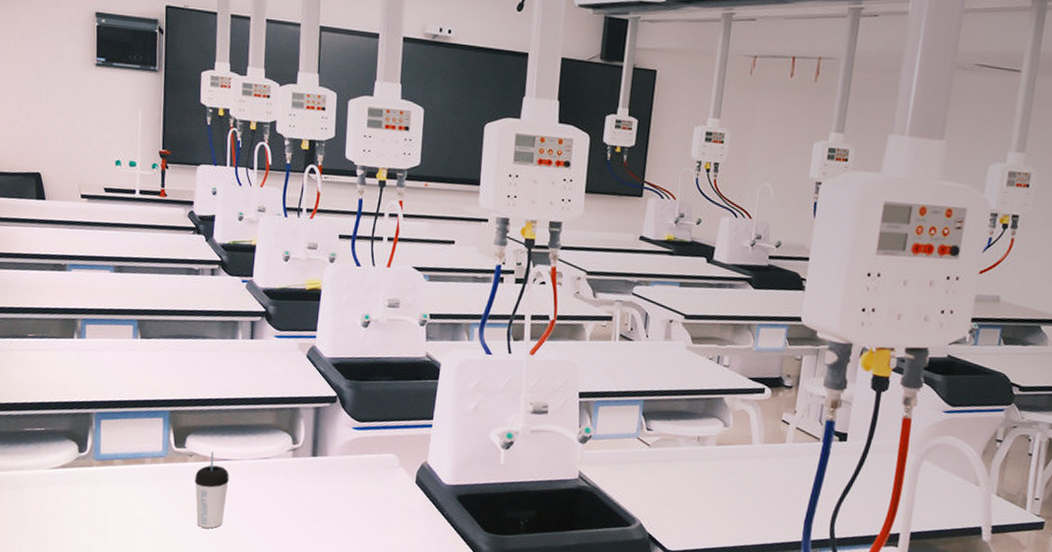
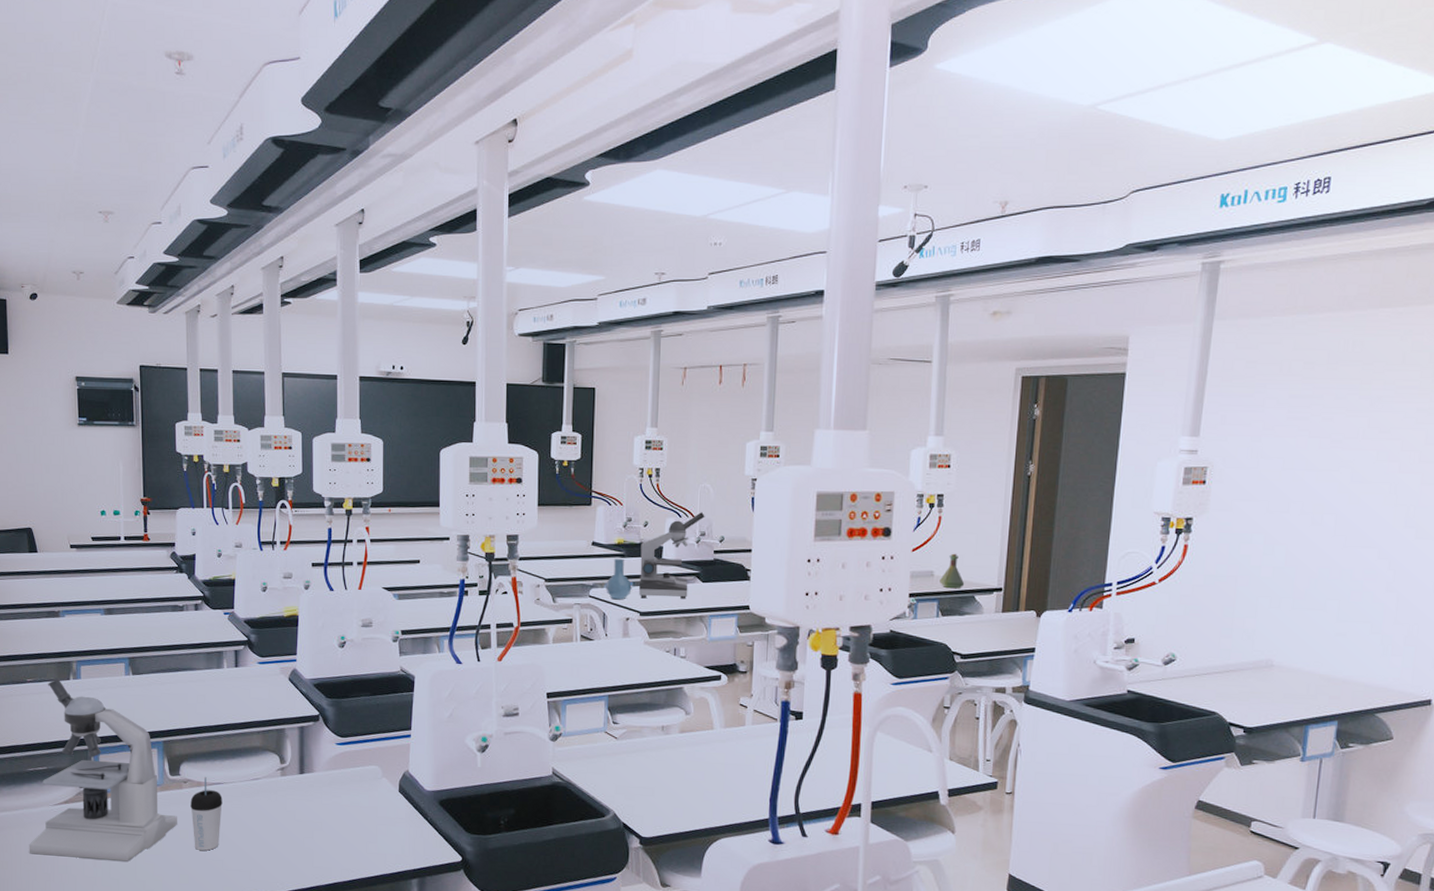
microscope: none [22,335,180,533] -> present [29,678,177,861]
flask: none [650,256,679,301] -> present [606,558,632,600]
microscope: none [685,214,763,305] -> present [639,512,705,599]
flask: none [1005,279,1032,318] -> present [940,553,965,589]

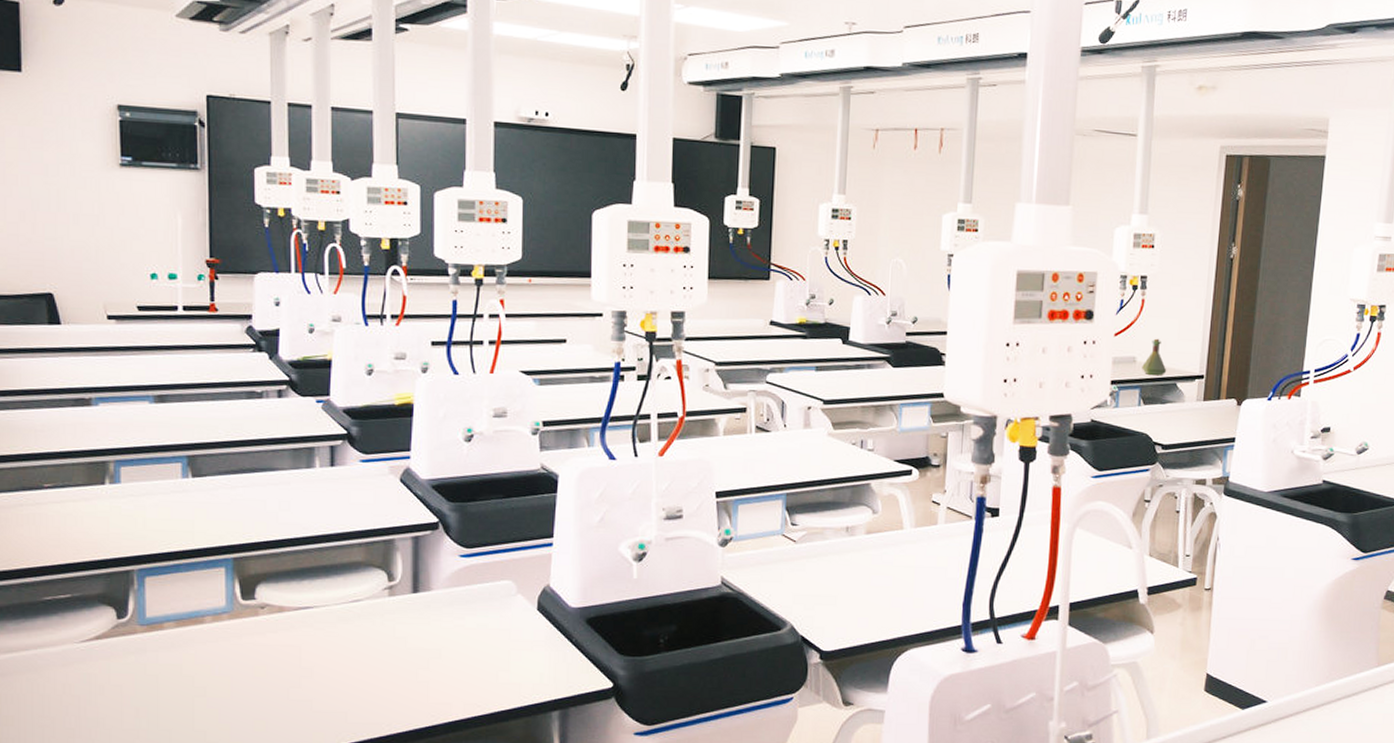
microscope: present [29,678,177,861] -> none [44,482,251,708]
beverage cup: present [190,776,223,851] -> none [269,599,312,690]
flask: present [606,558,632,600] -> none [785,339,815,387]
microscope: present [639,512,705,599] -> none [823,290,897,386]

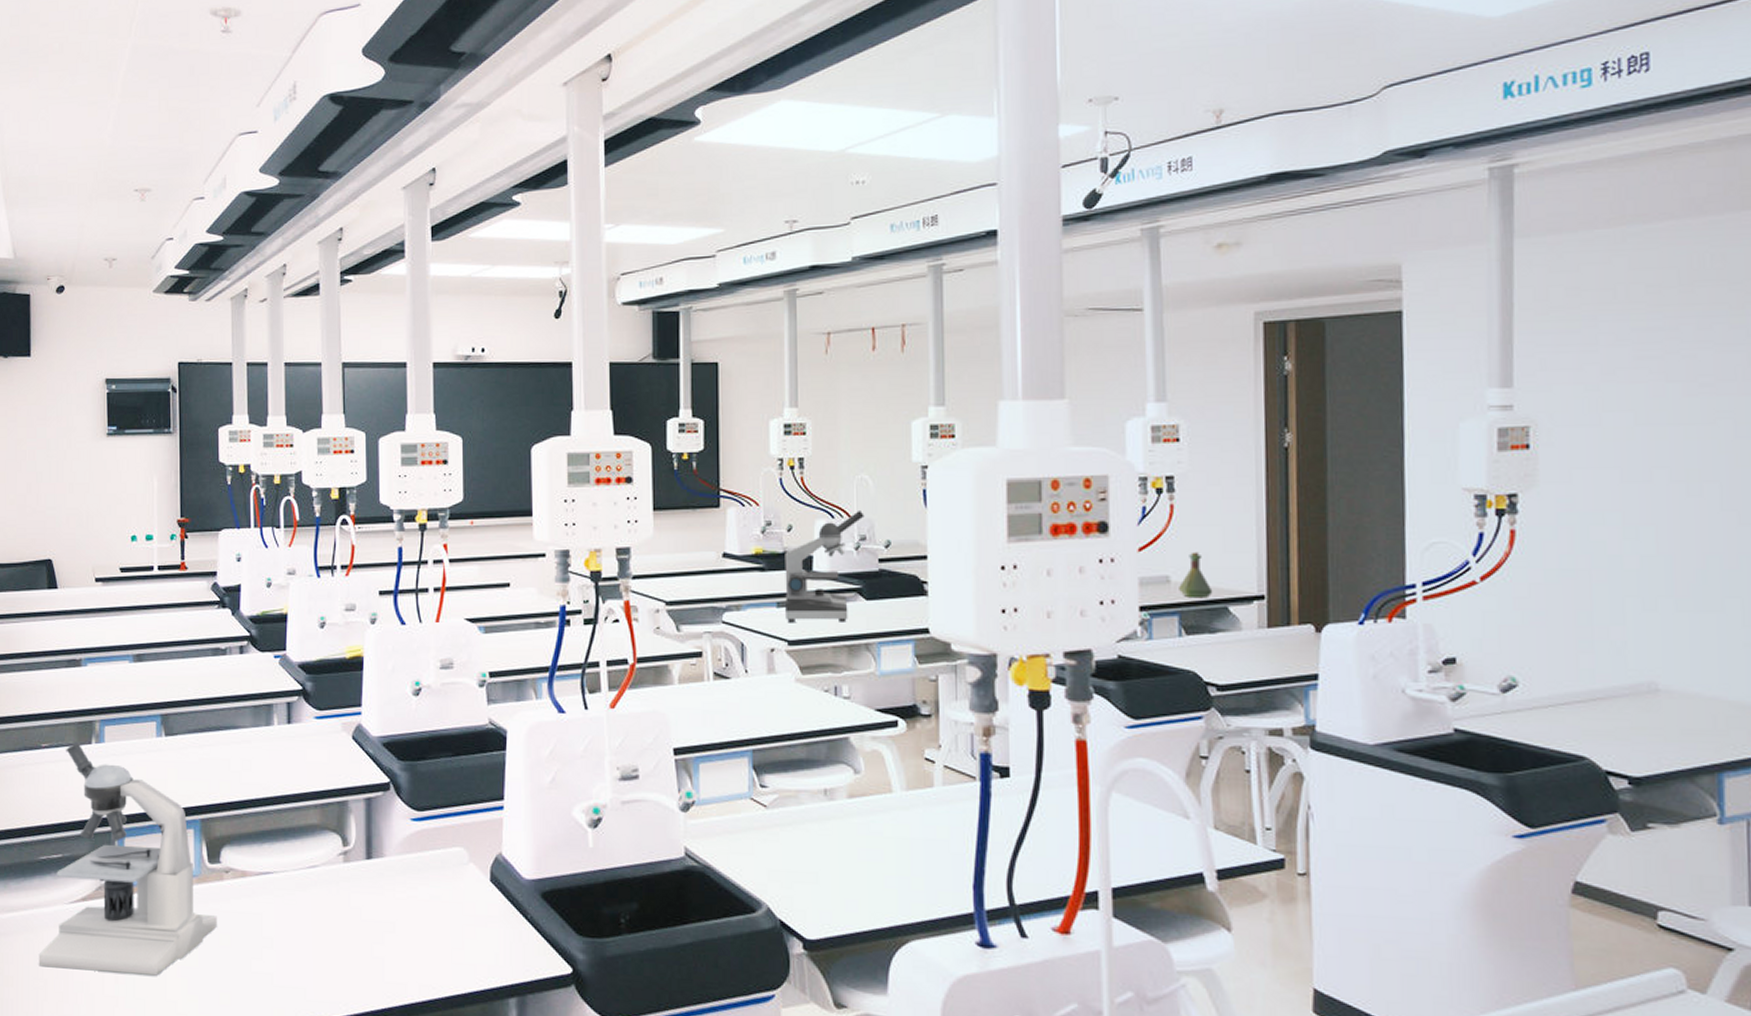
microscope: none [44,482,251,708] -> present [38,741,217,976]
microscope: none [823,290,897,386] -> present [785,511,864,623]

